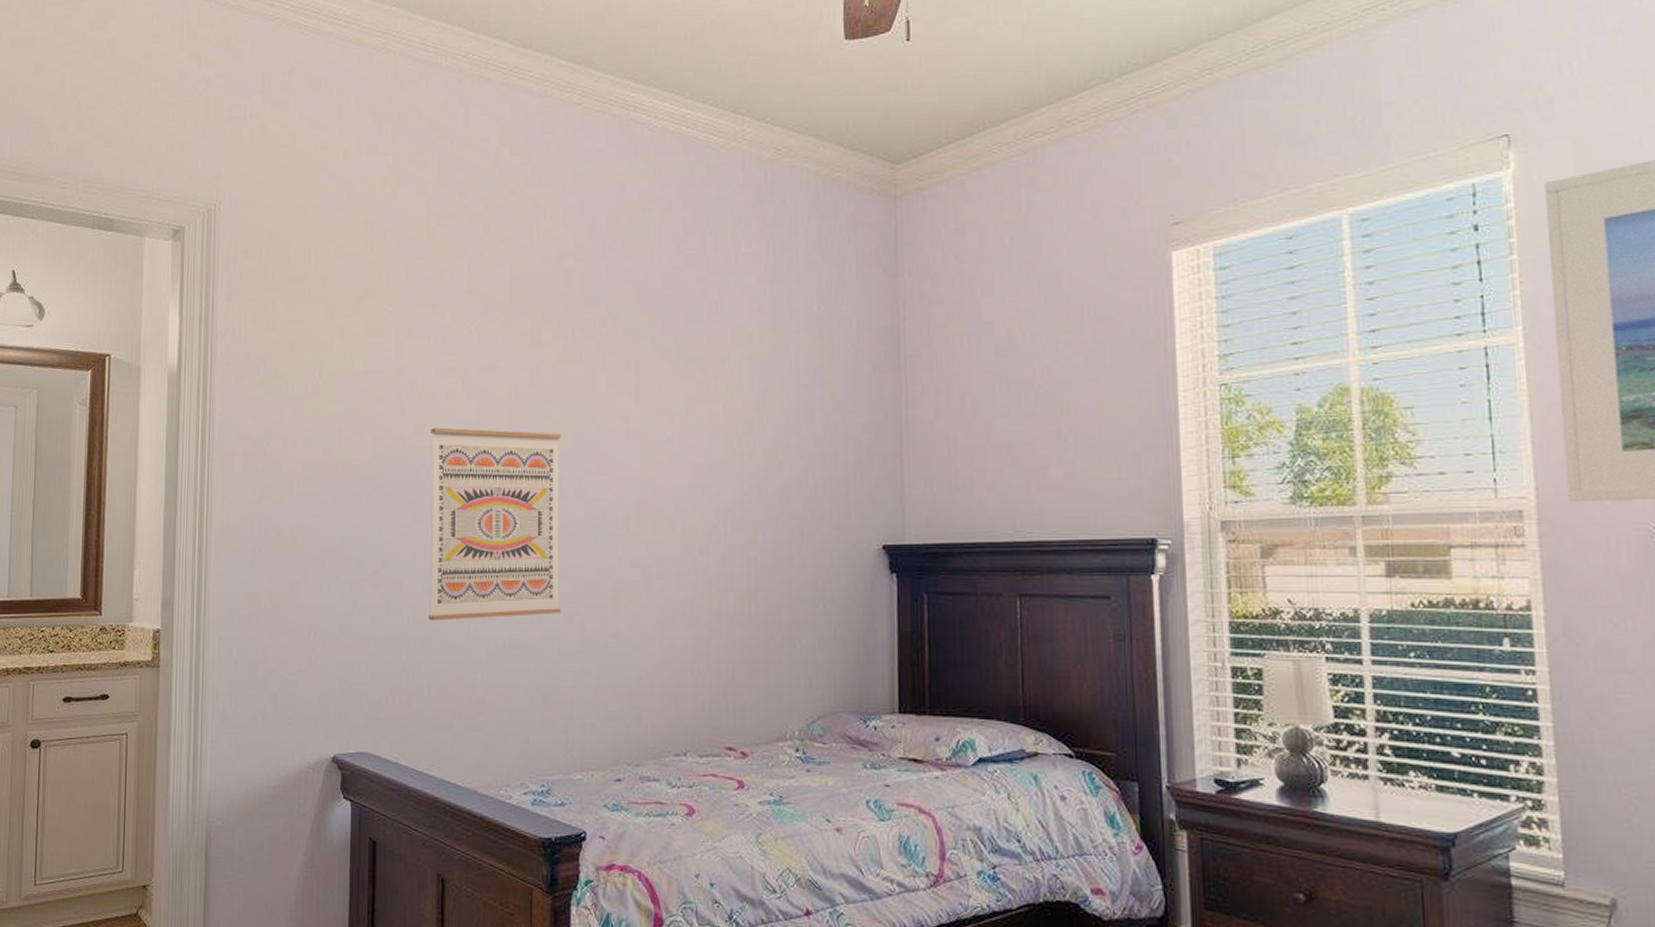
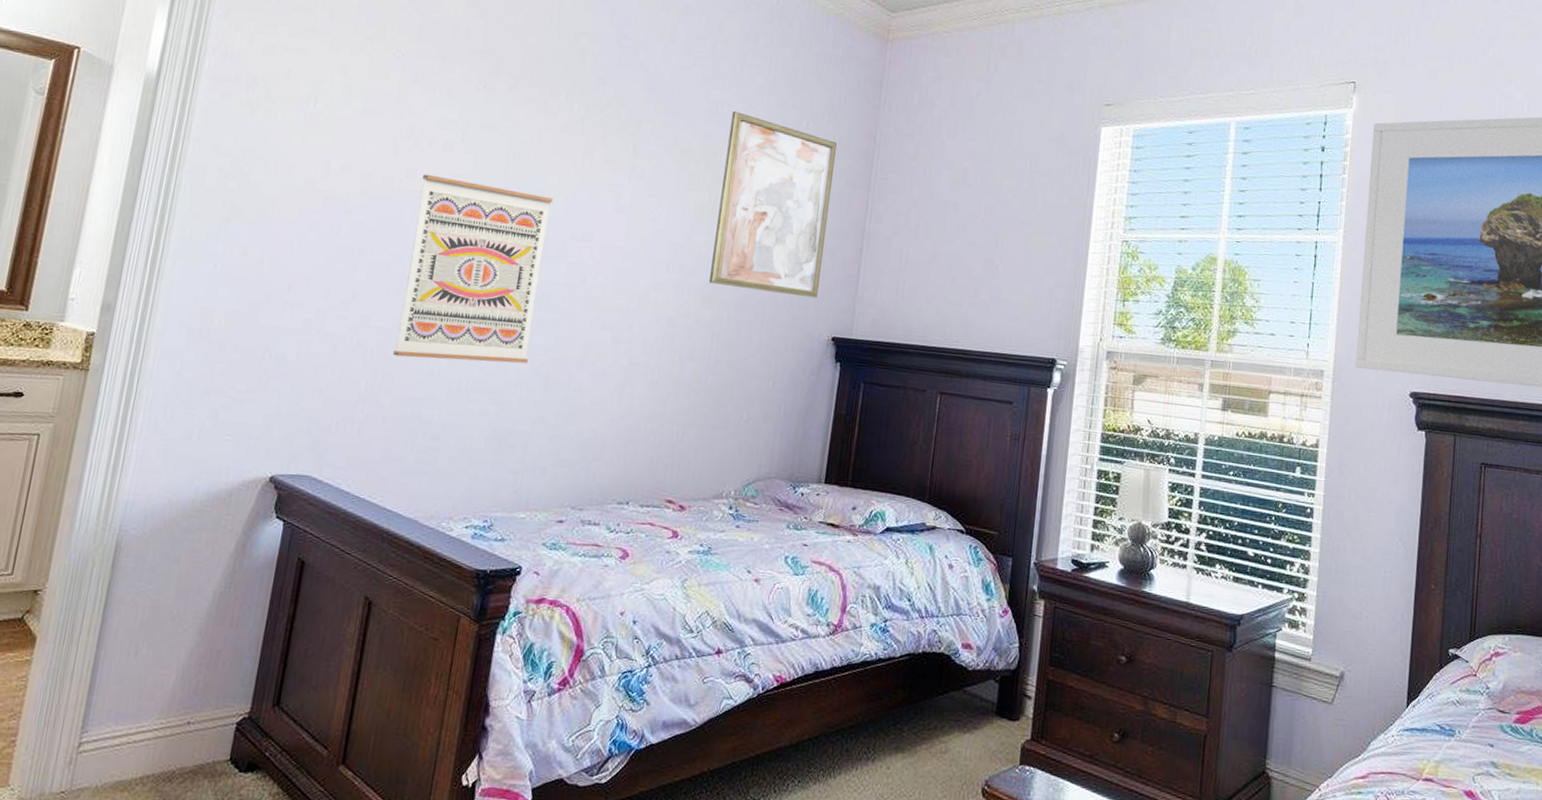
wall art: none [734,308,859,504] -> present [709,111,837,299]

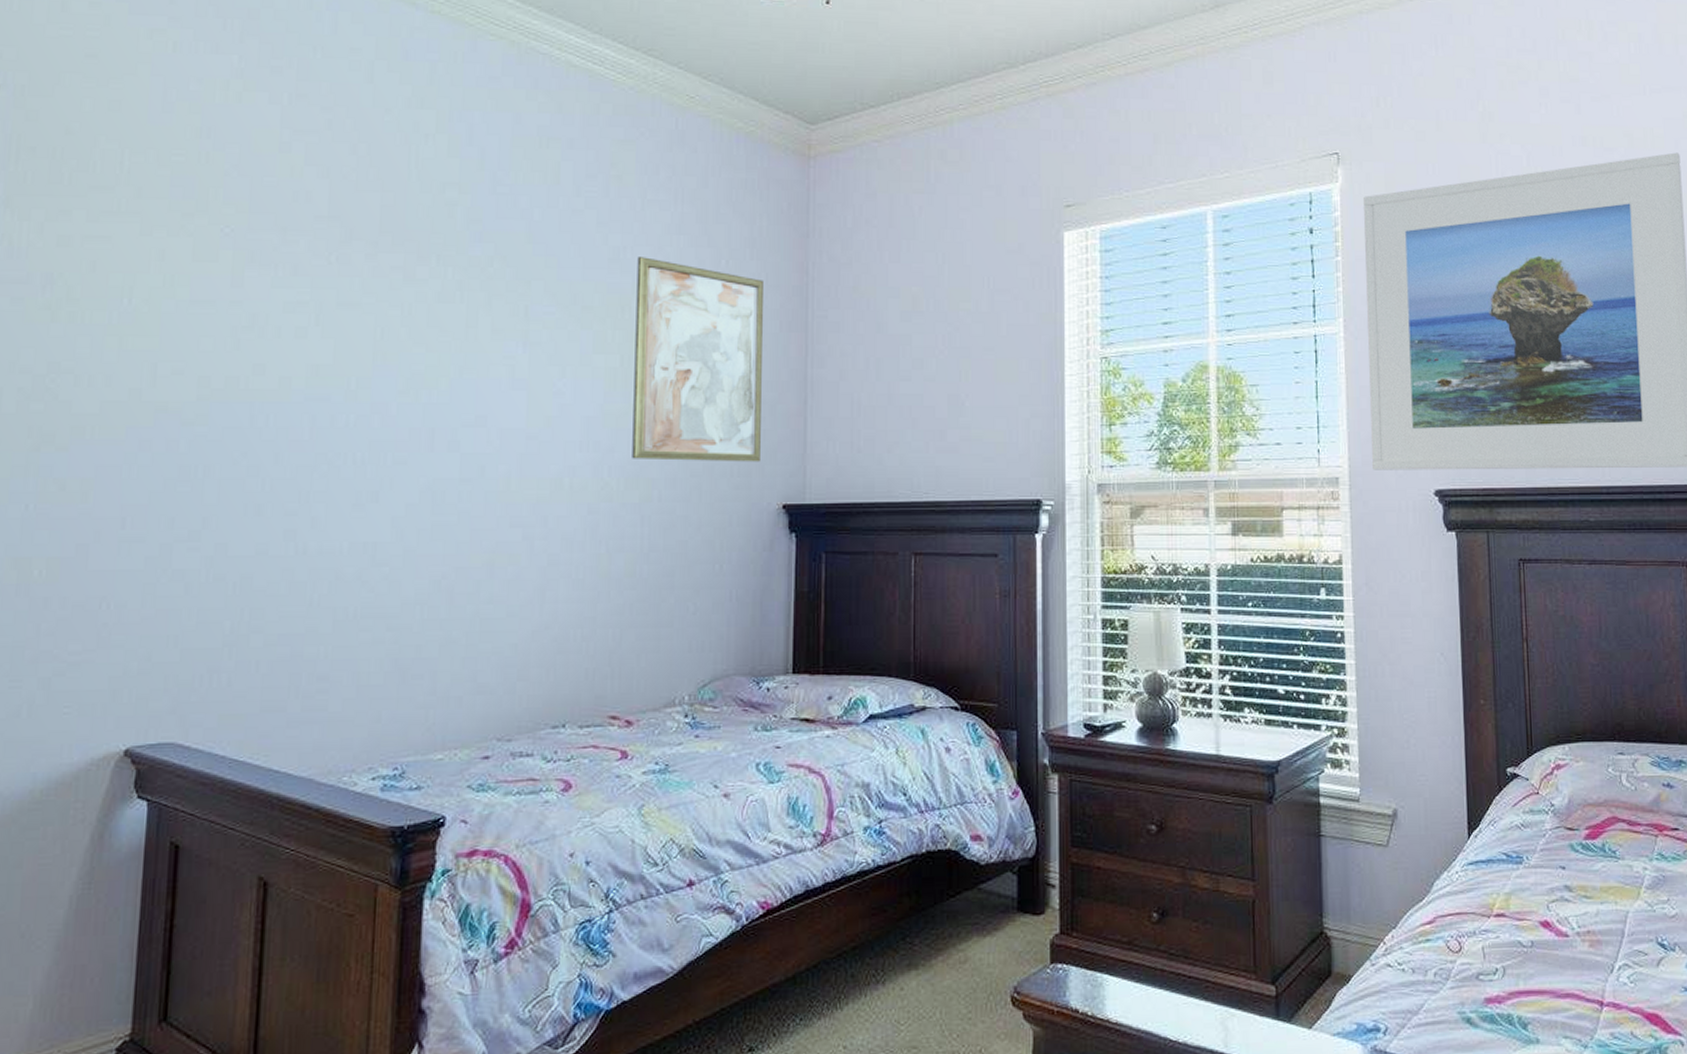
wall art: present [393,174,554,364] -> none [260,368,435,588]

